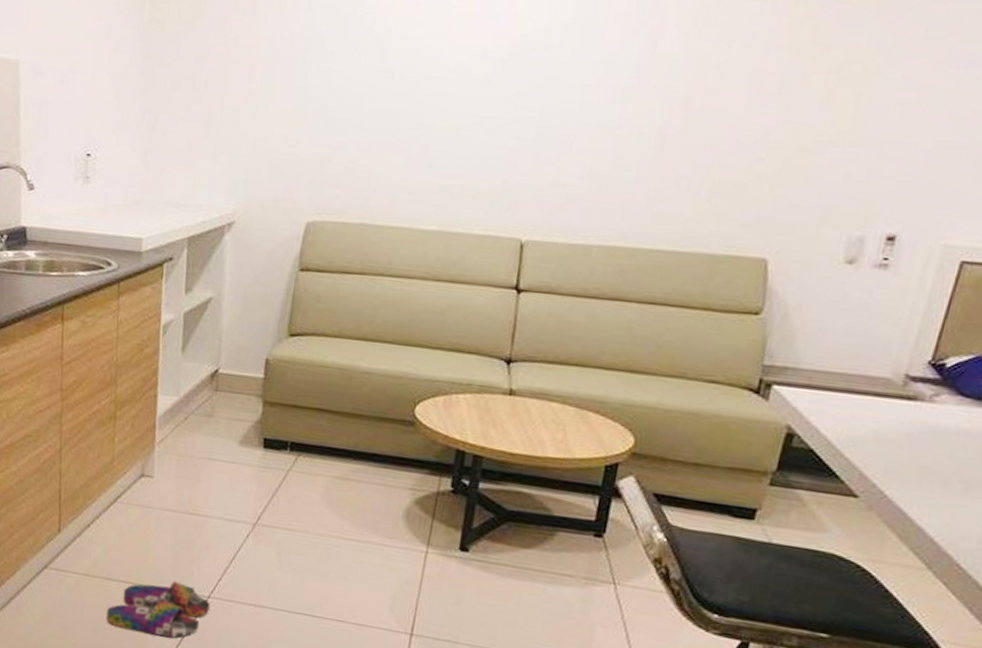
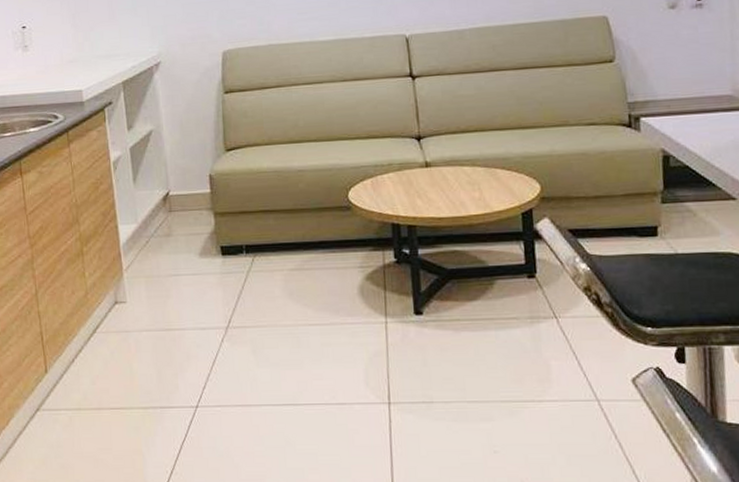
slippers: present [106,581,210,638] -> none [102,398,200,455]

